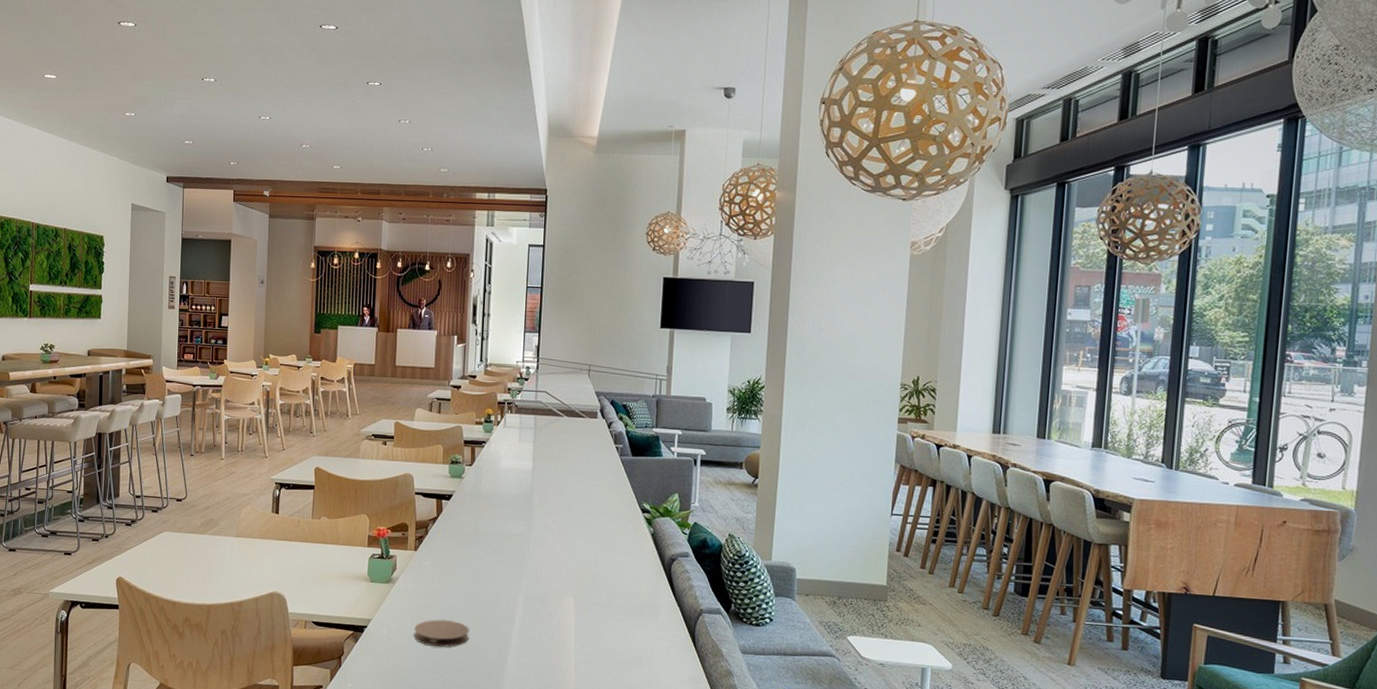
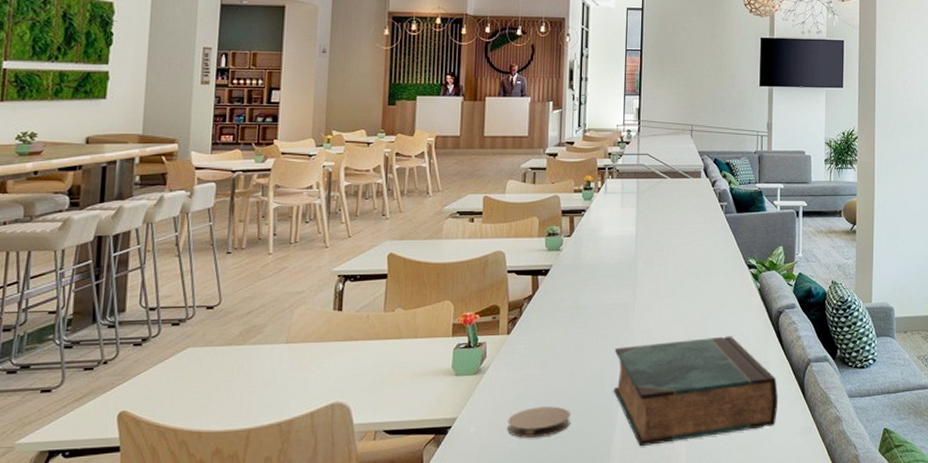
book: none [508,574,668,670] -> present [613,336,778,446]

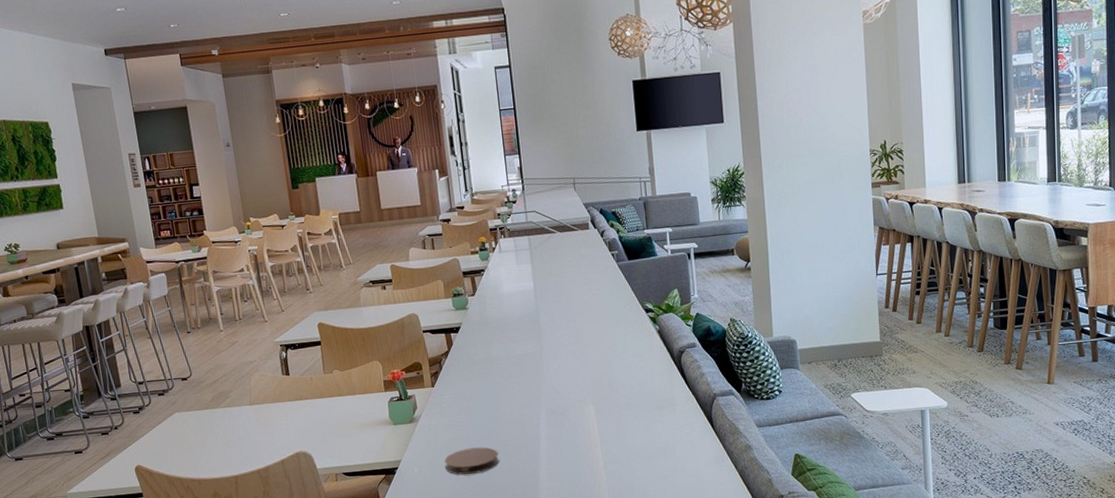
book: present [613,336,778,446] -> none [529,376,689,478]

